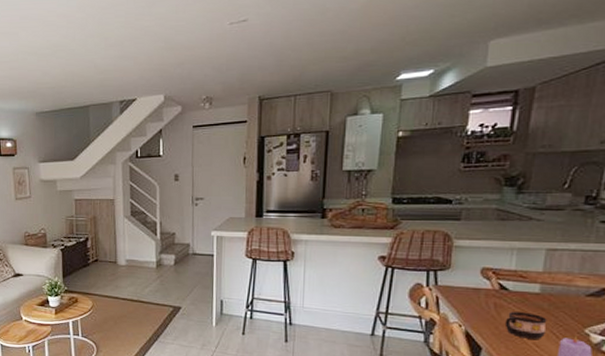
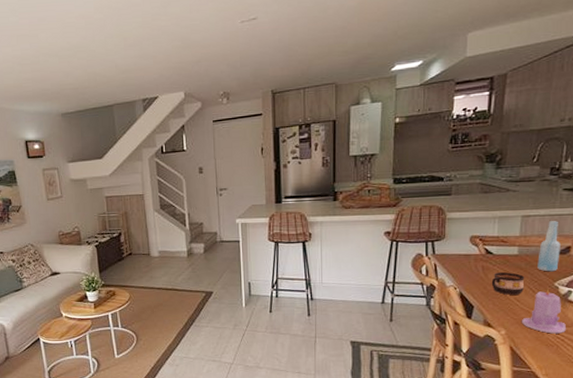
bottle: none [564,257,594,316] -> present [537,221,560,272]

